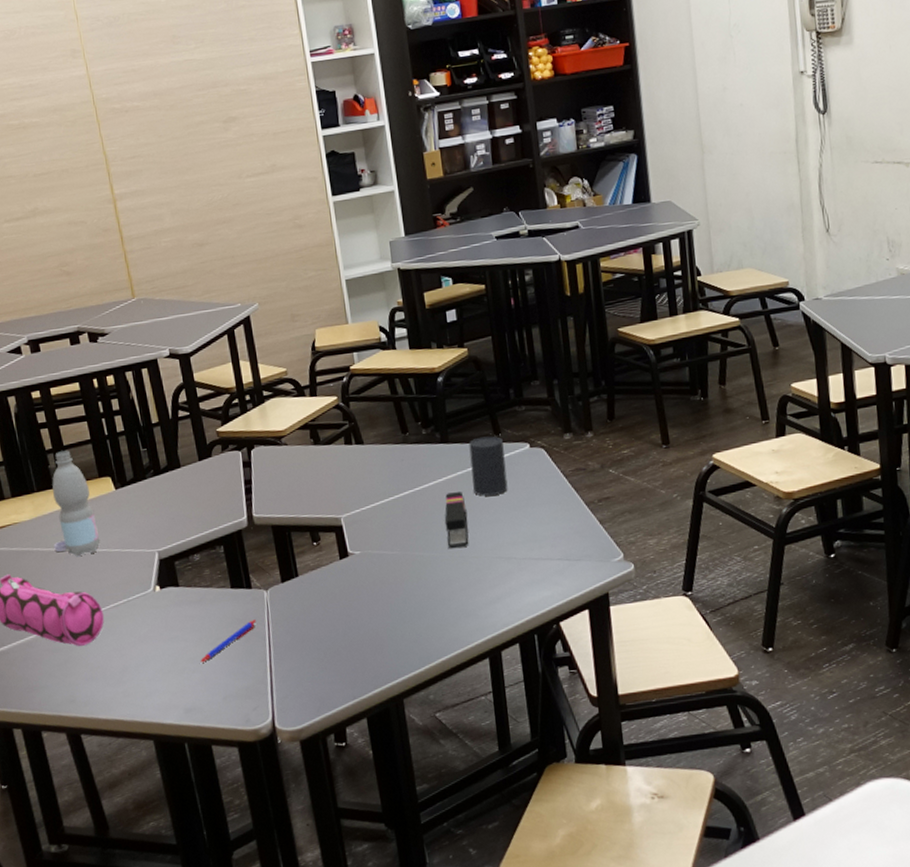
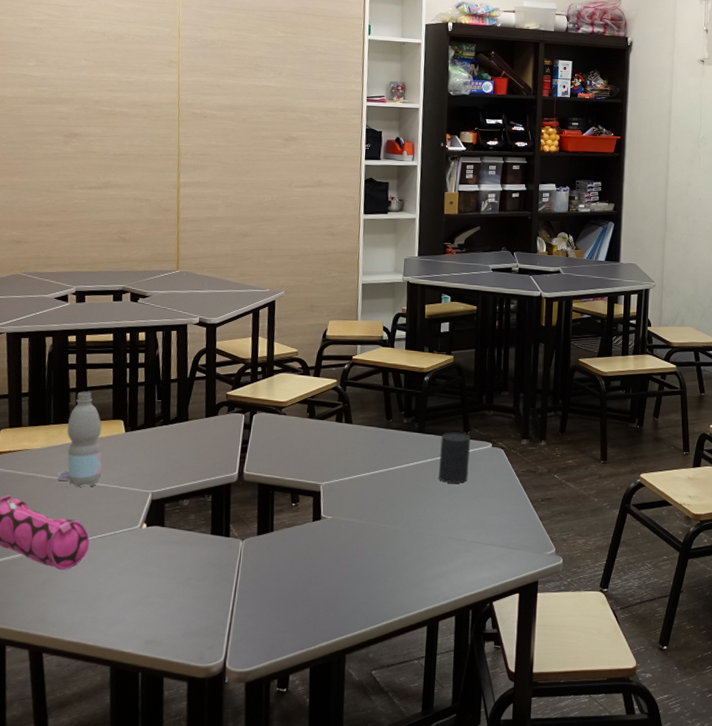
pen: present [199,619,256,663] -> none [168,565,228,599]
stapler: present [444,492,469,548] -> none [408,476,430,525]

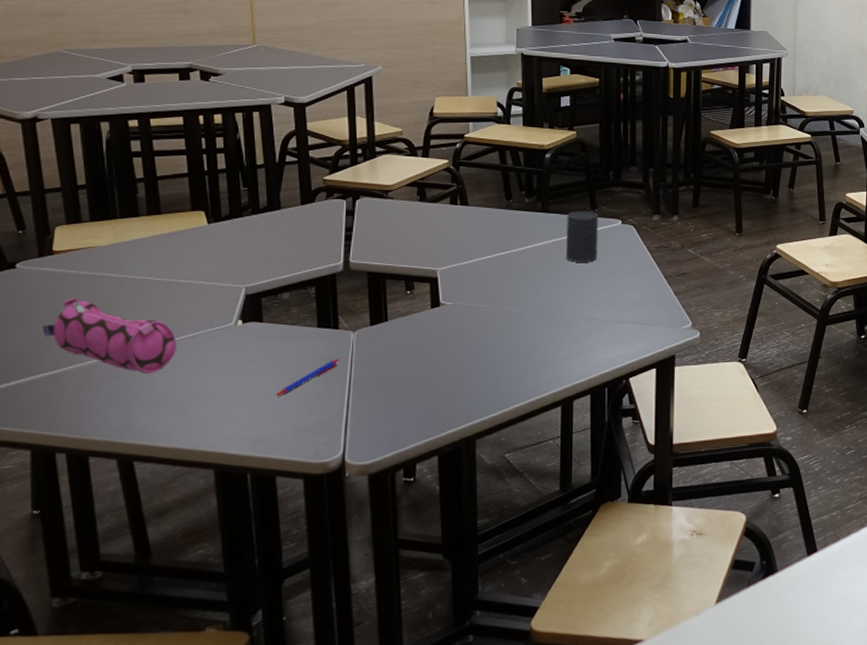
water bottle: present [57,391,102,488] -> none [131,181,184,286]
pen: none [168,565,228,599] -> present [274,359,339,397]

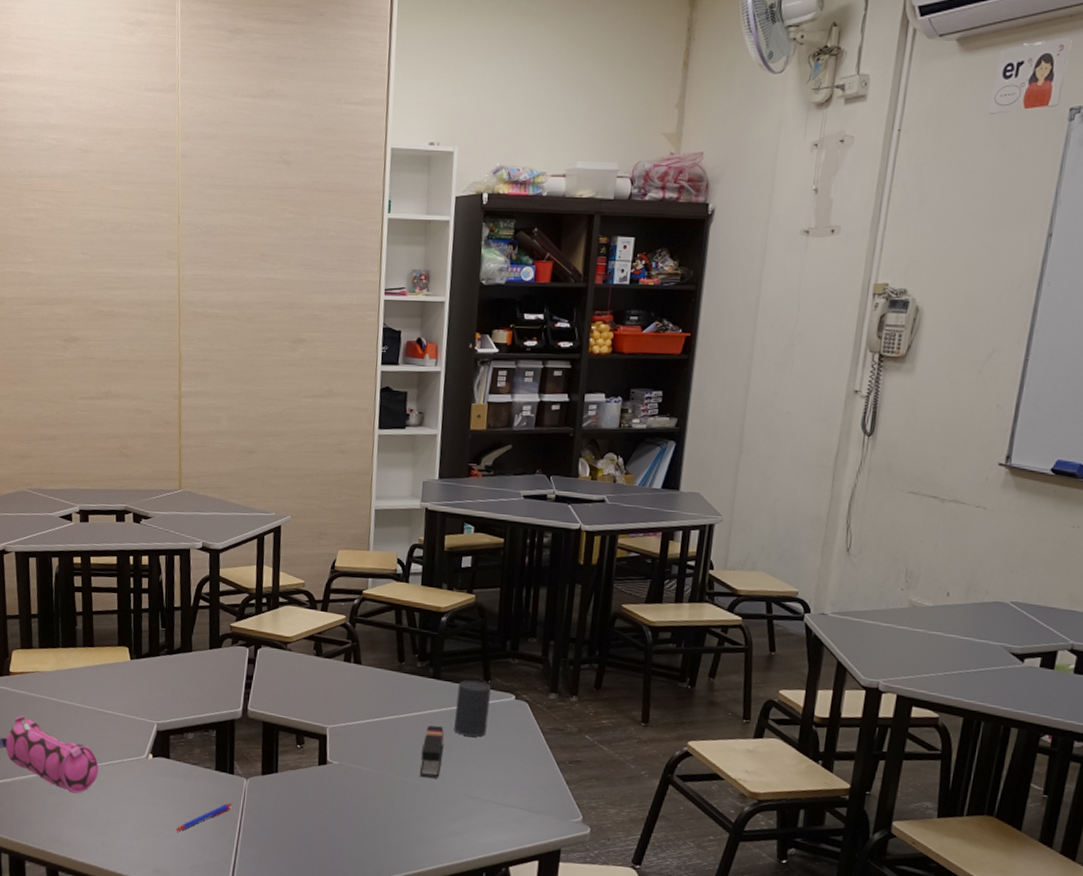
stapler: none [535,257,558,306] -> present [419,725,444,778]

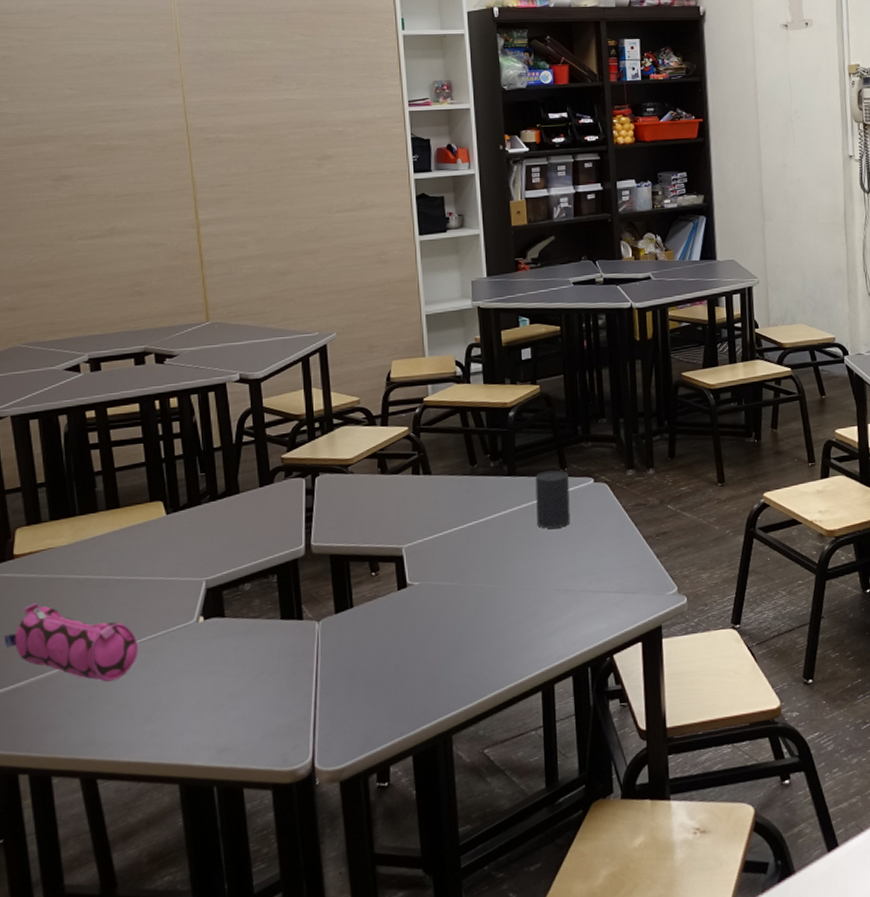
pen: present [174,803,232,832] -> none [238,652,304,699]
stapler: present [419,725,444,778] -> none [506,524,530,580]

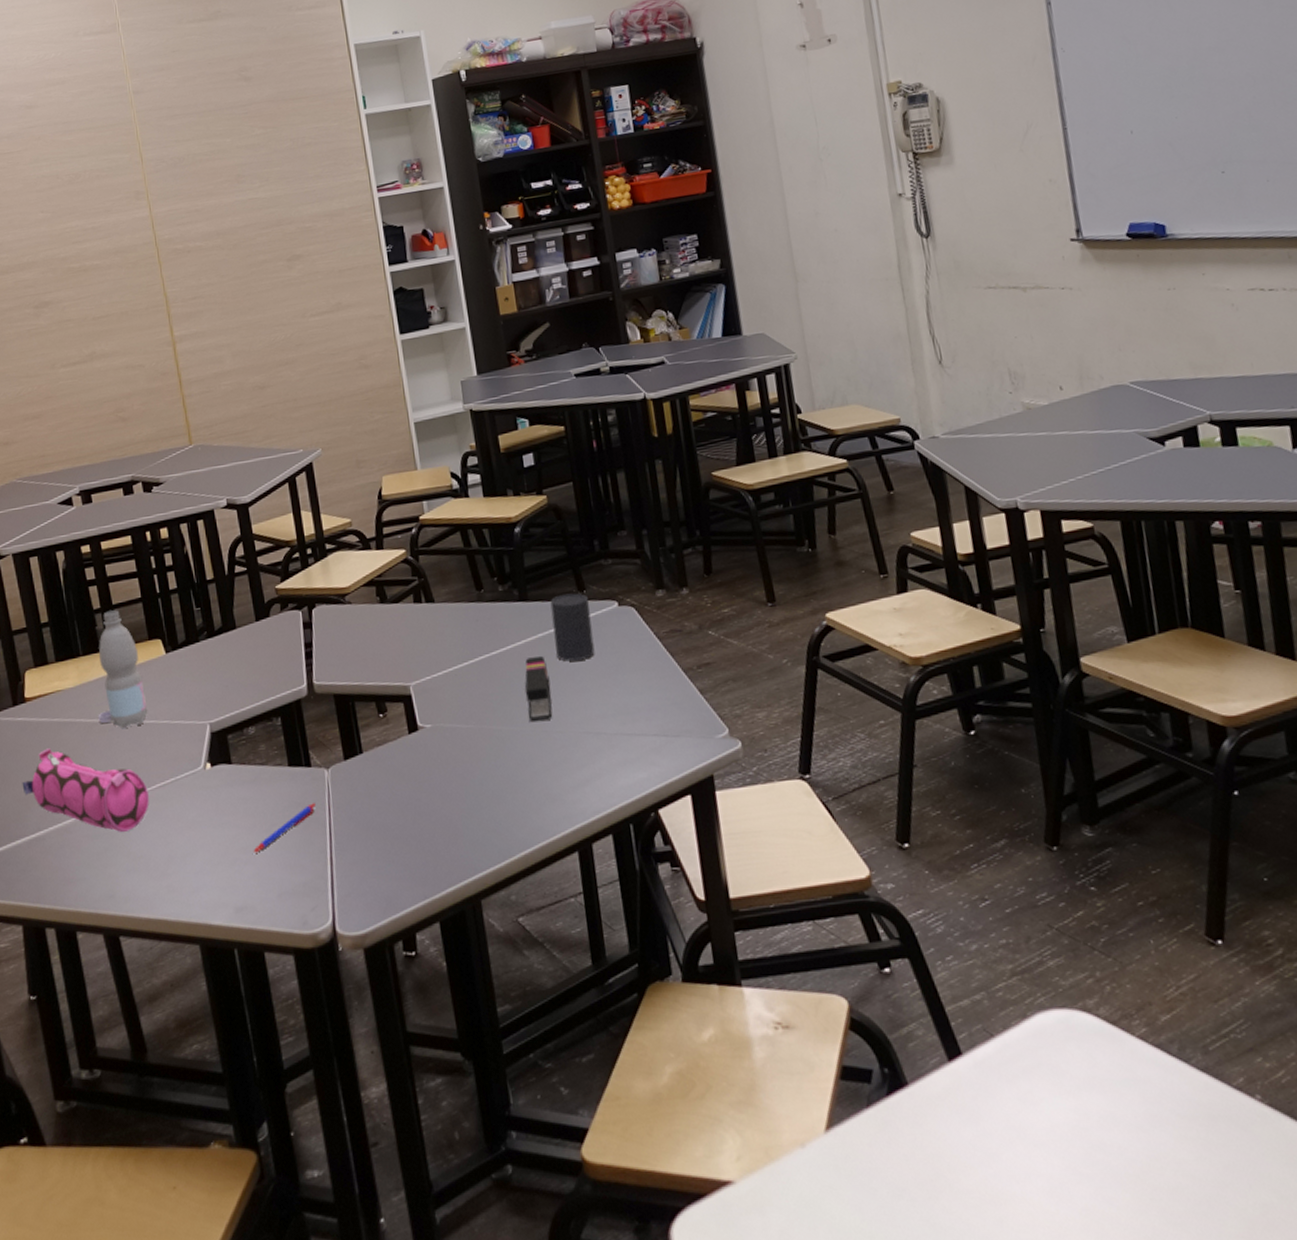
water bottle: none [91,473,144,585] -> present [98,610,148,730]
pen: none [238,652,304,699] -> present [252,803,316,853]
stapler: none [506,524,530,580] -> present [525,656,553,721]

